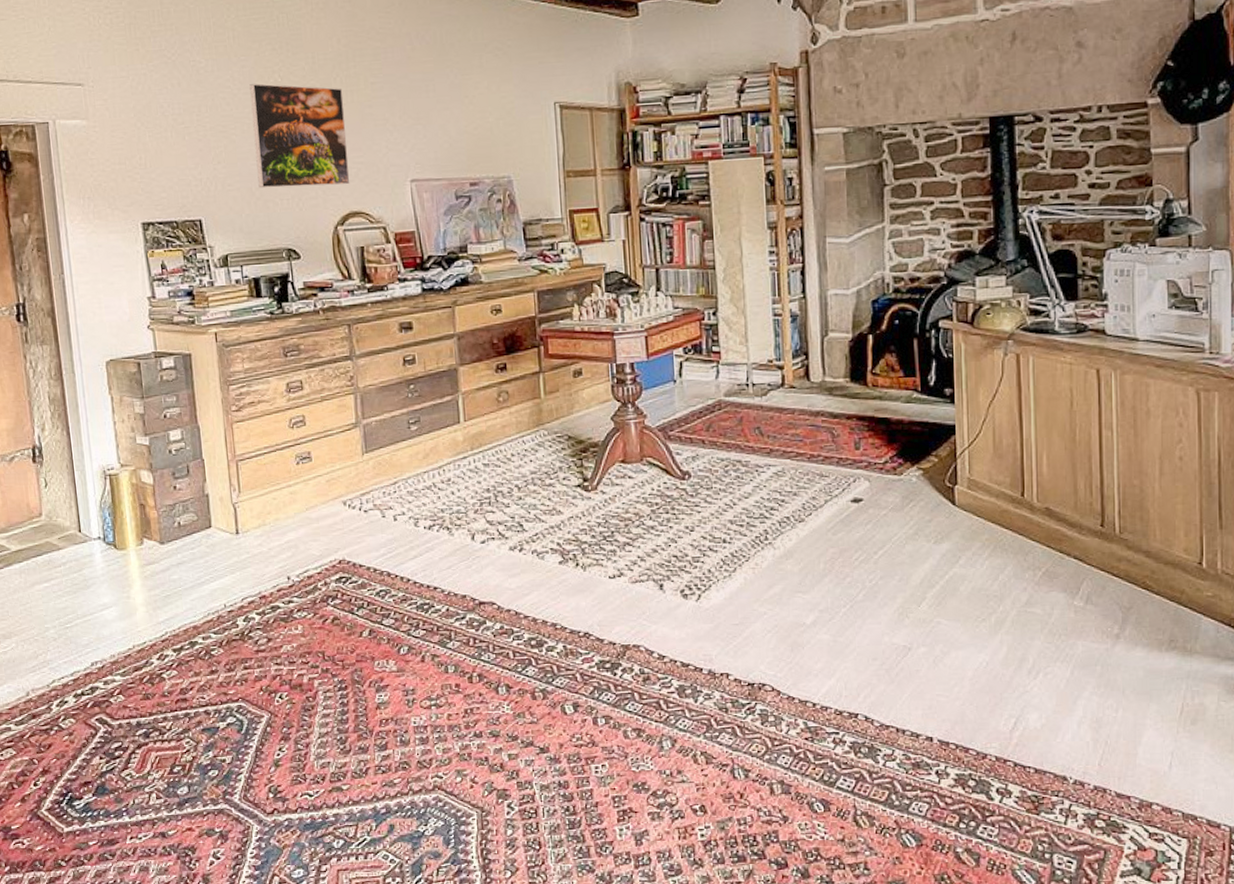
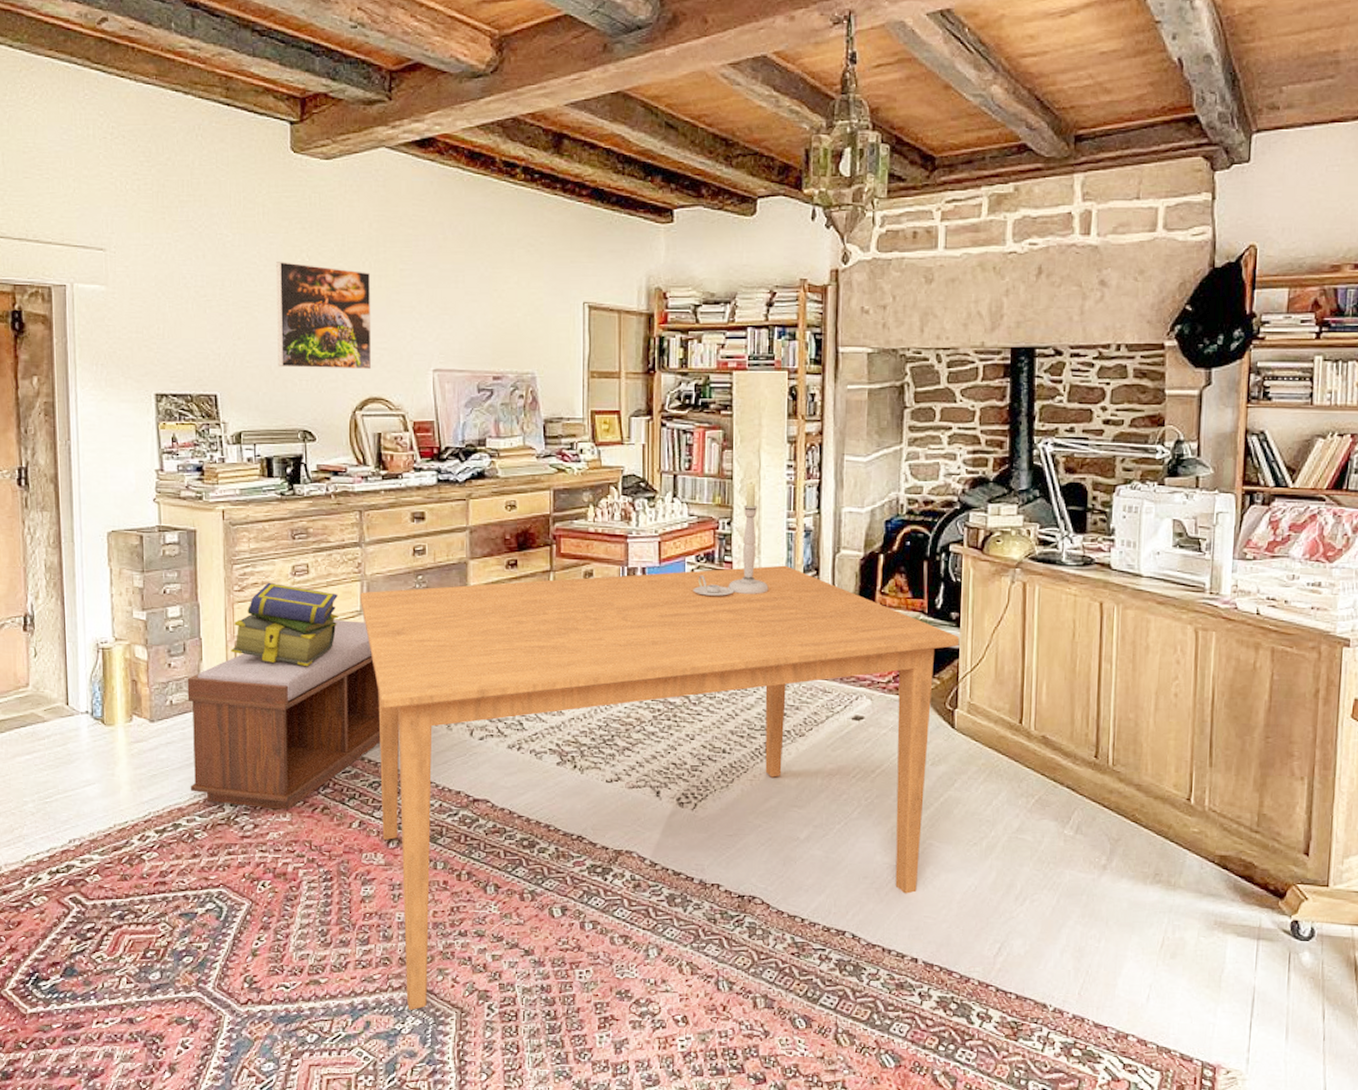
bench: none [193,433,385,623] -> present [187,620,381,810]
stack of books: none [233,400,336,481] -> present [231,582,339,666]
dining table: none [355,352,955,812] -> present [360,565,960,1010]
candlestick: none [683,271,759,388] -> present [693,482,769,597]

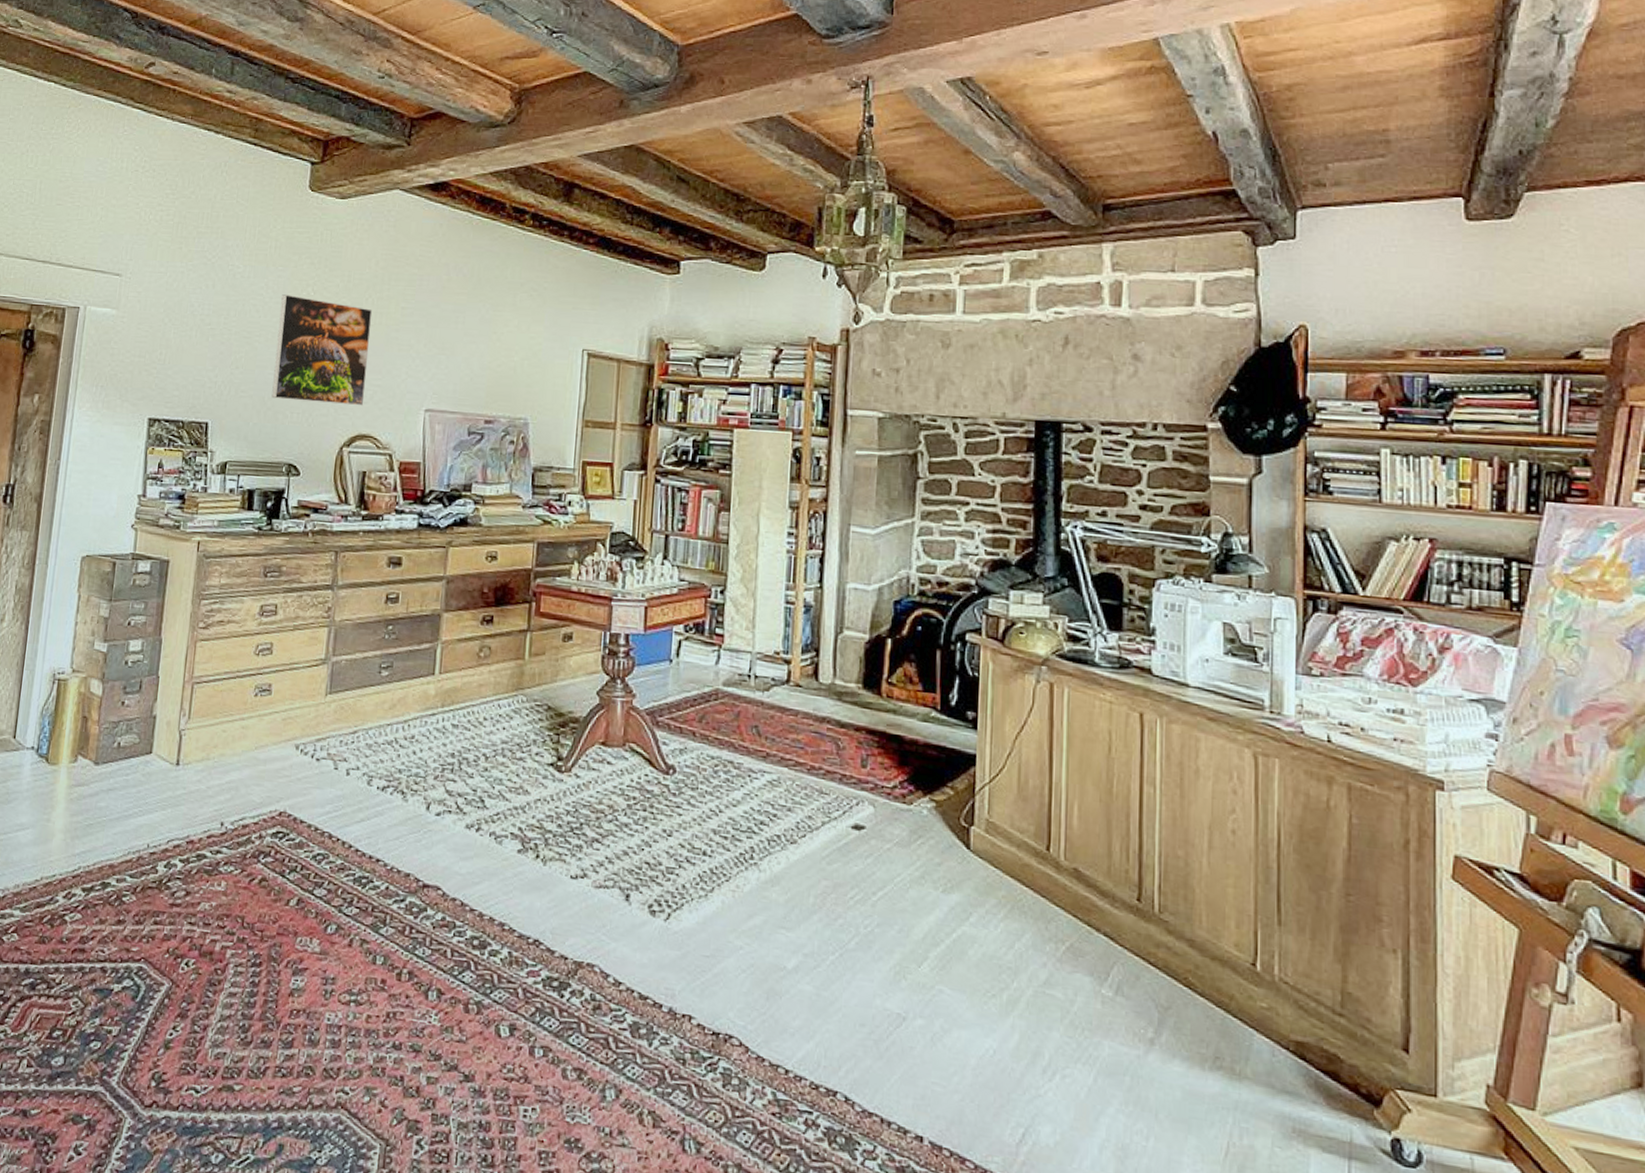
bench: present [187,620,381,810] -> none [124,667,335,878]
stack of books: present [231,582,339,666] -> none [187,621,304,716]
dining table: present [360,565,960,1010] -> none [321,639,977,1136]
candlestick: present [693,482,769,597] -> none [679,548,763,674]

